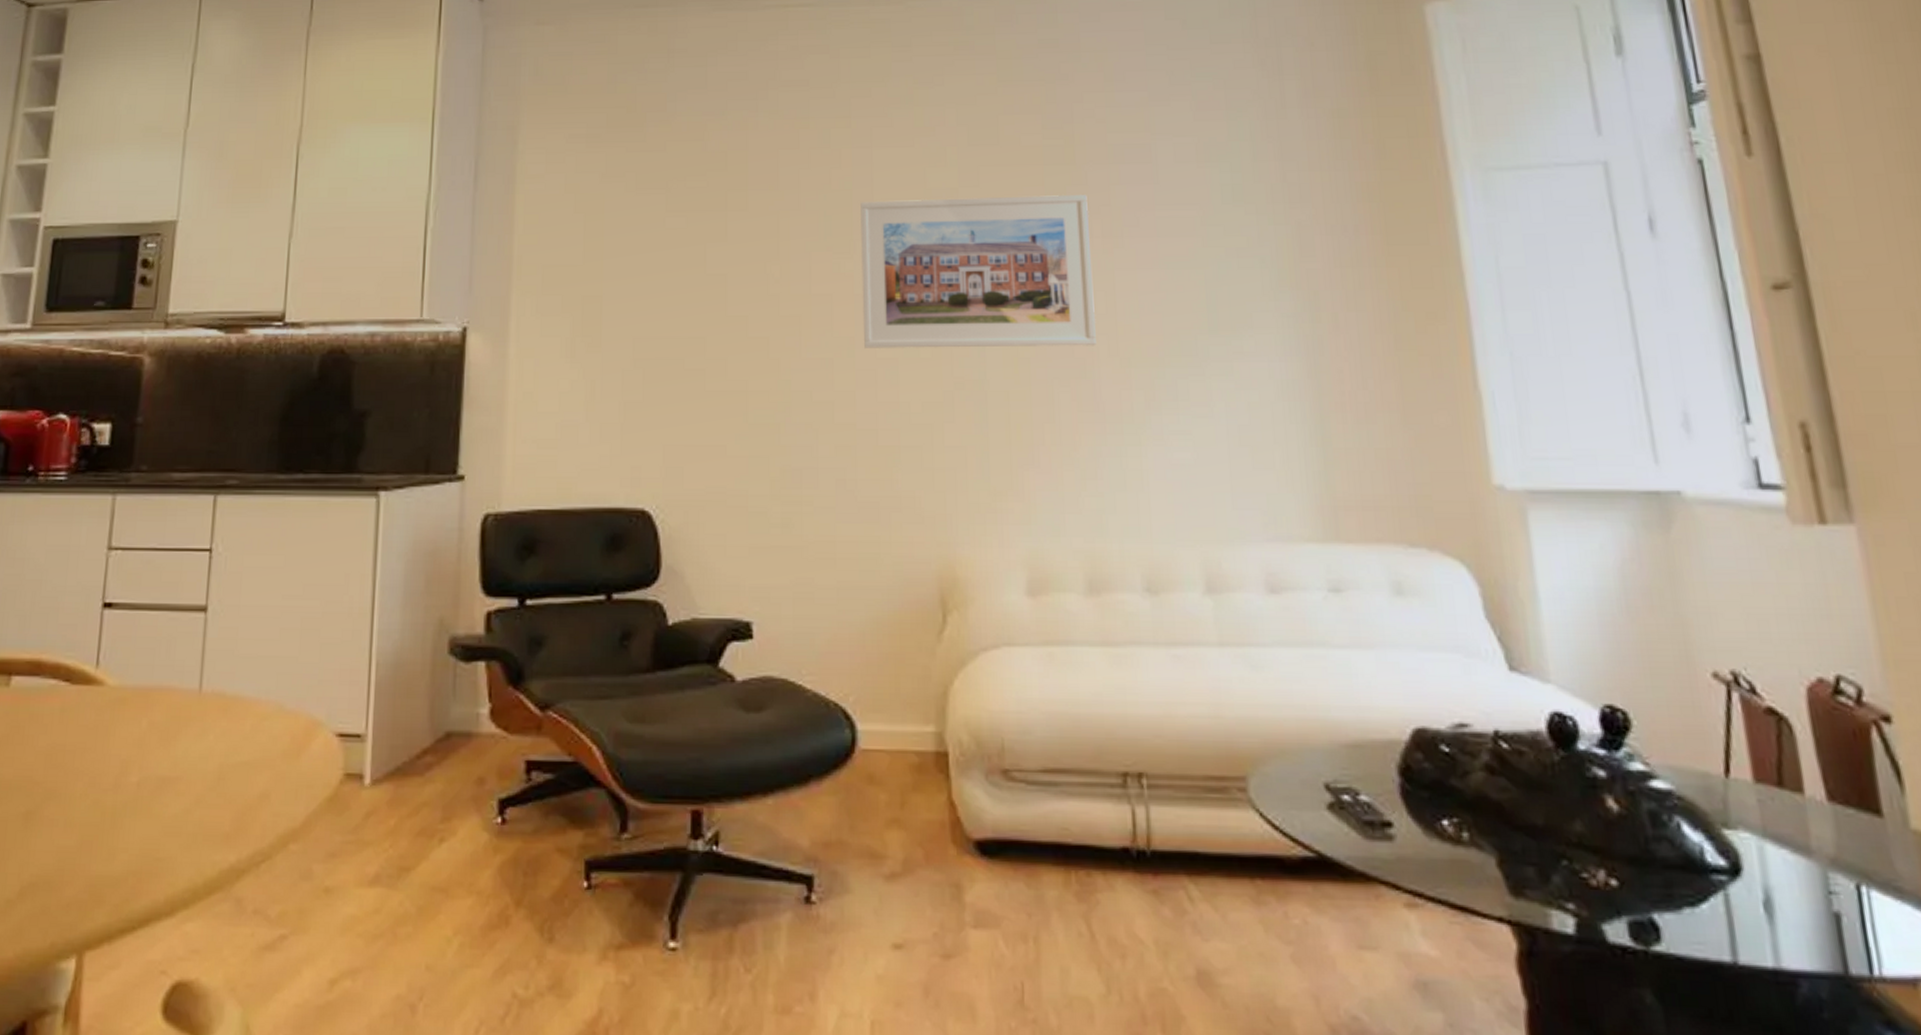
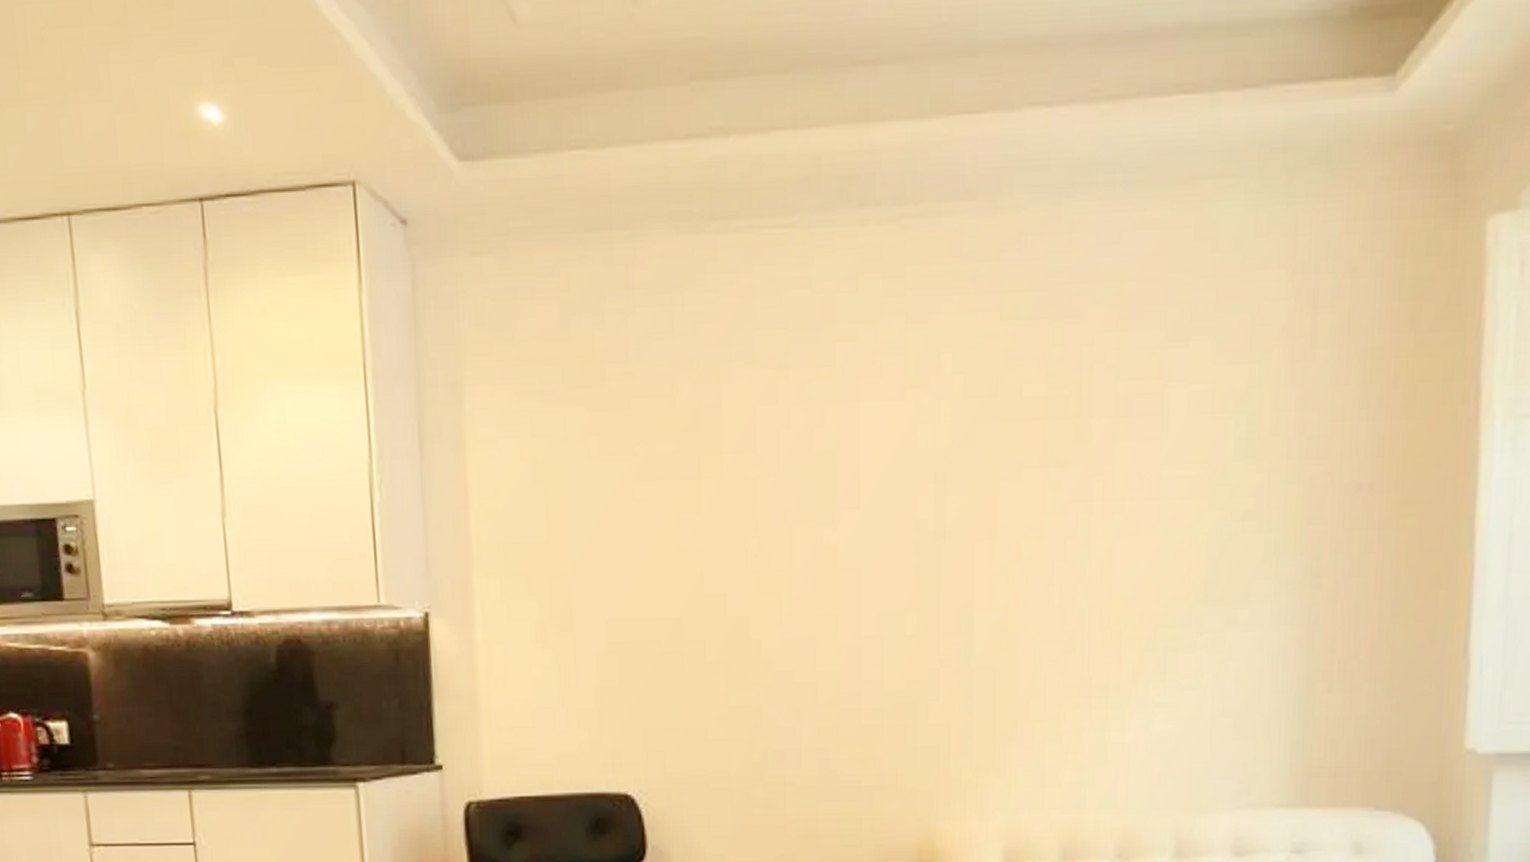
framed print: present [860,195,1096,348] -> none [845,453,1090,626]

